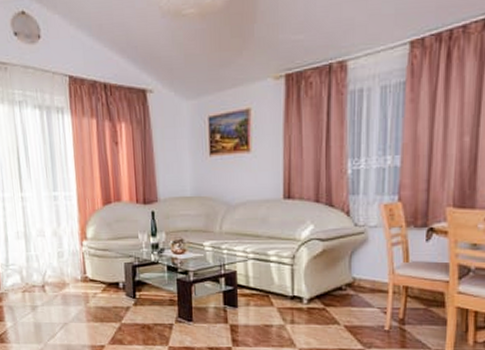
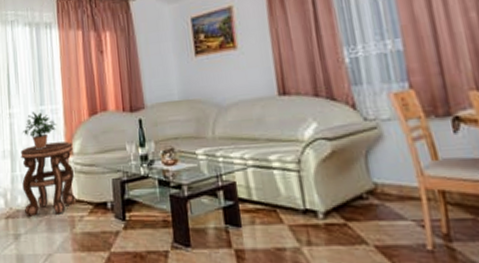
side table: none [34,227,89,292] -> present [20,141,75,217]
potted plant: none [35,197,71,233] -> present [22,112,57,150]

